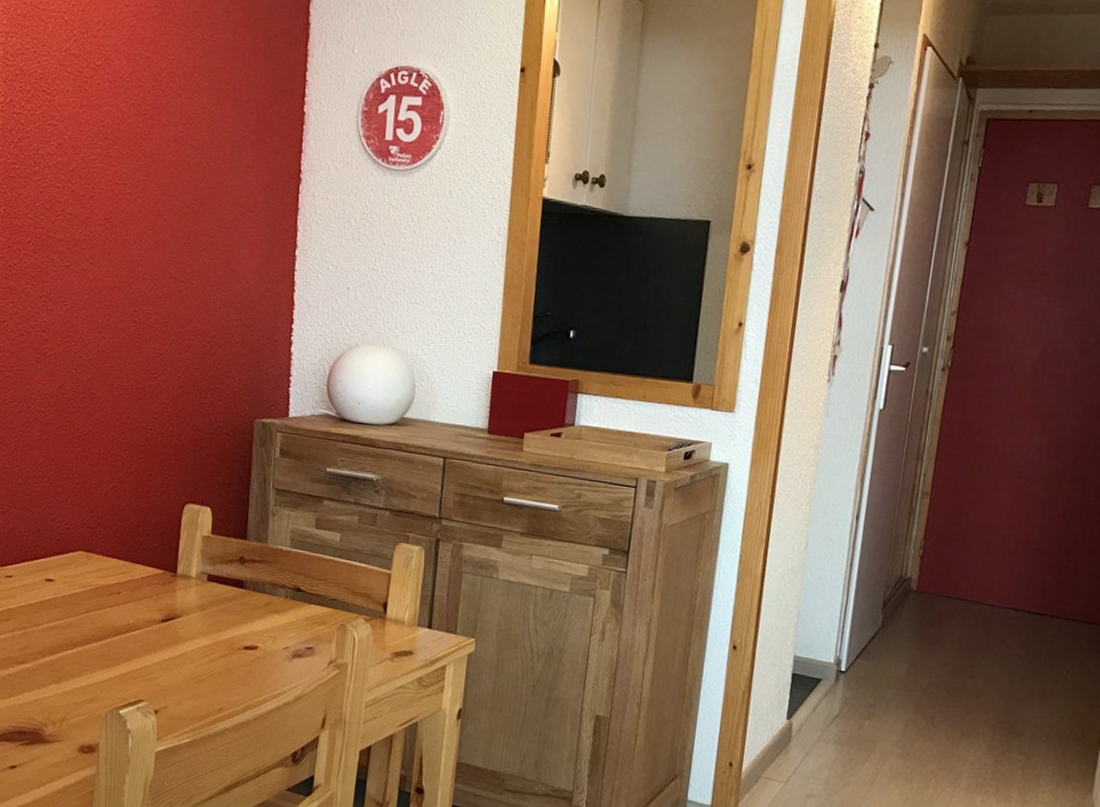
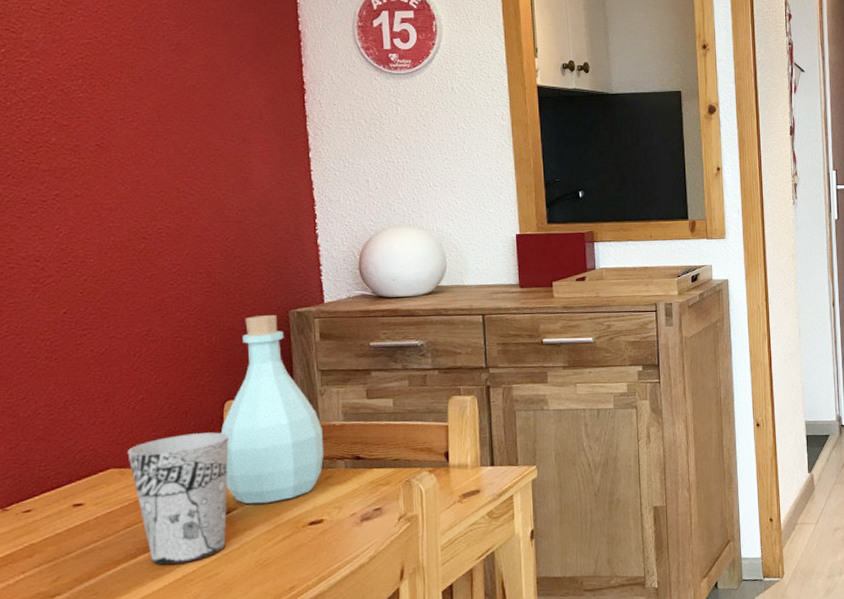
cup: none [95,530,184,660] -> present [127,432,229,565]
bottle: none [175,419,269,618] -> present [221,315,324,504]

